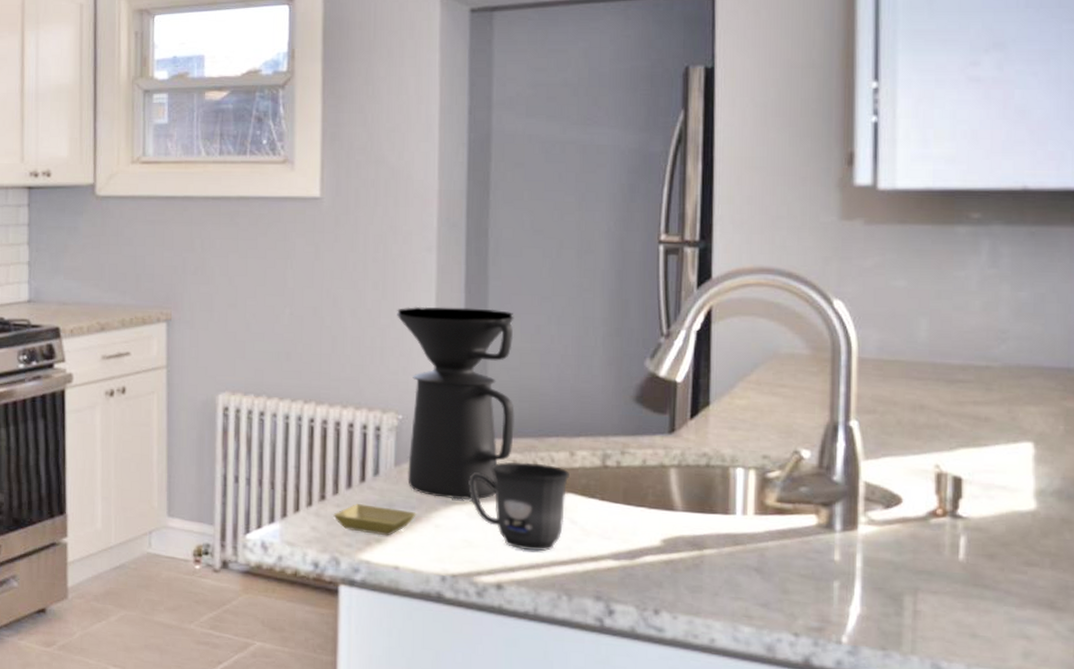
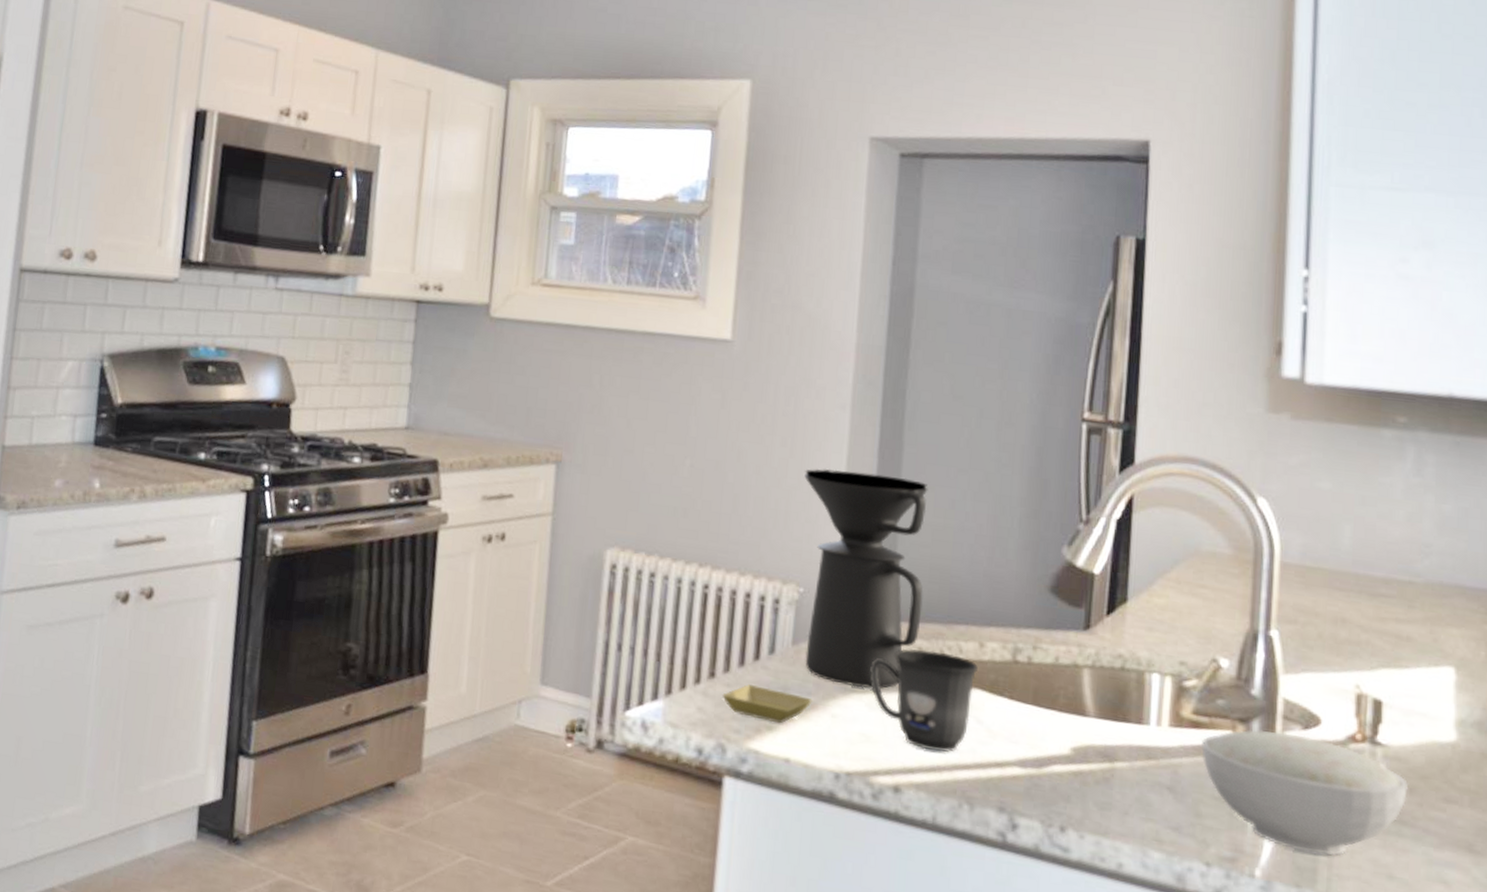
bowl: none [785,511,990,620] -> present [1200,729,1409,856]

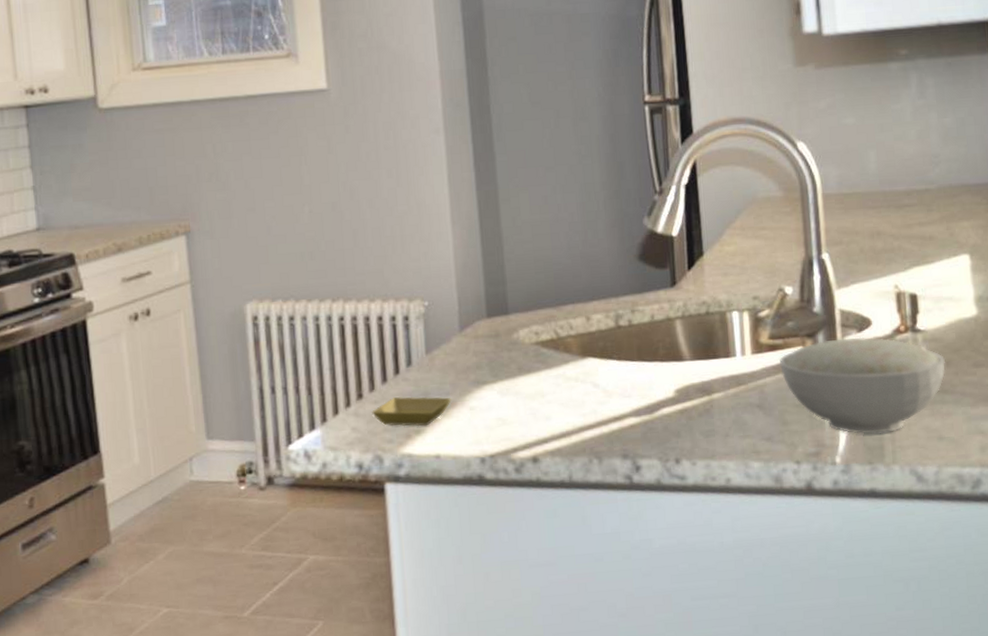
coffee maker: present [804,468,928,689] -> none [412,184,534,380]
mug: present [870,648,978,752] -> none [496,332,588,420]

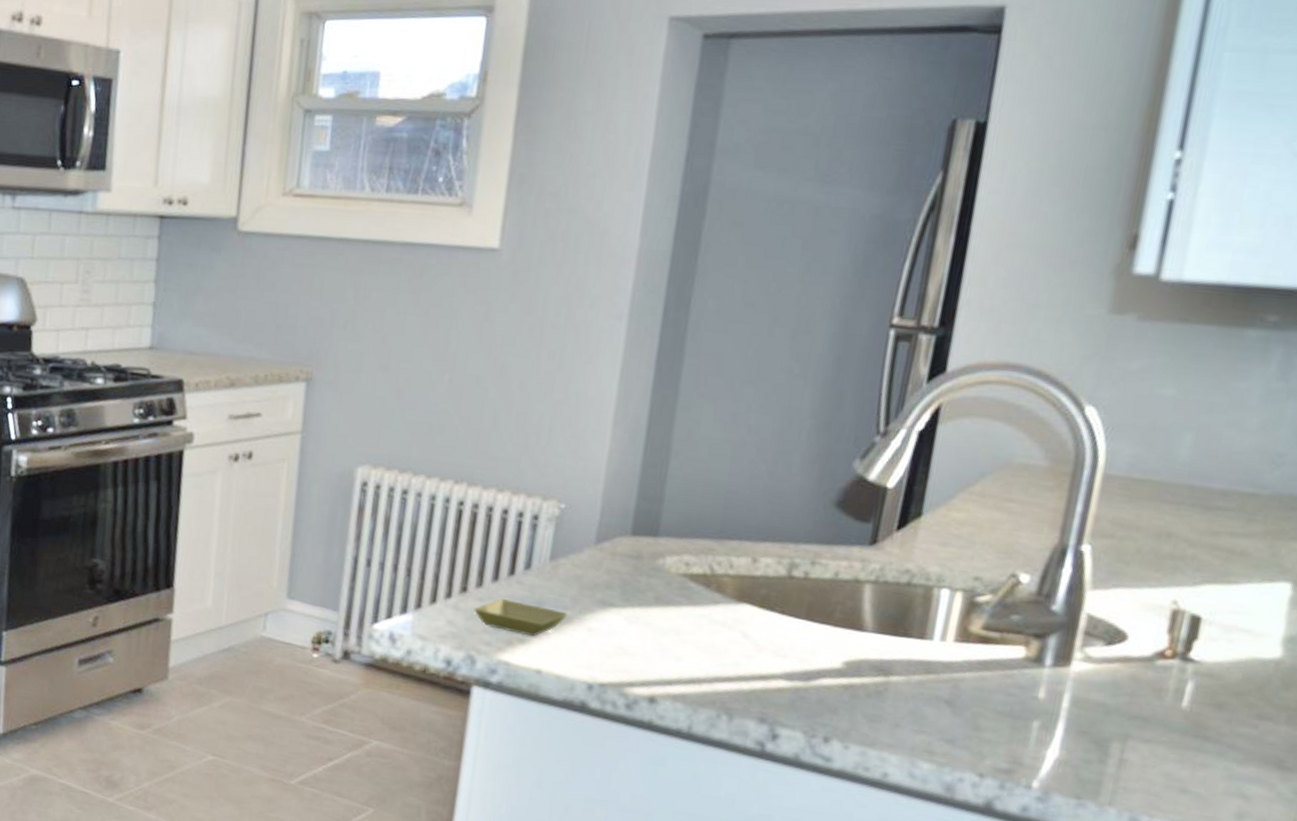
bowl: present [779,337,946,435] -> none [987,645,1219,770]

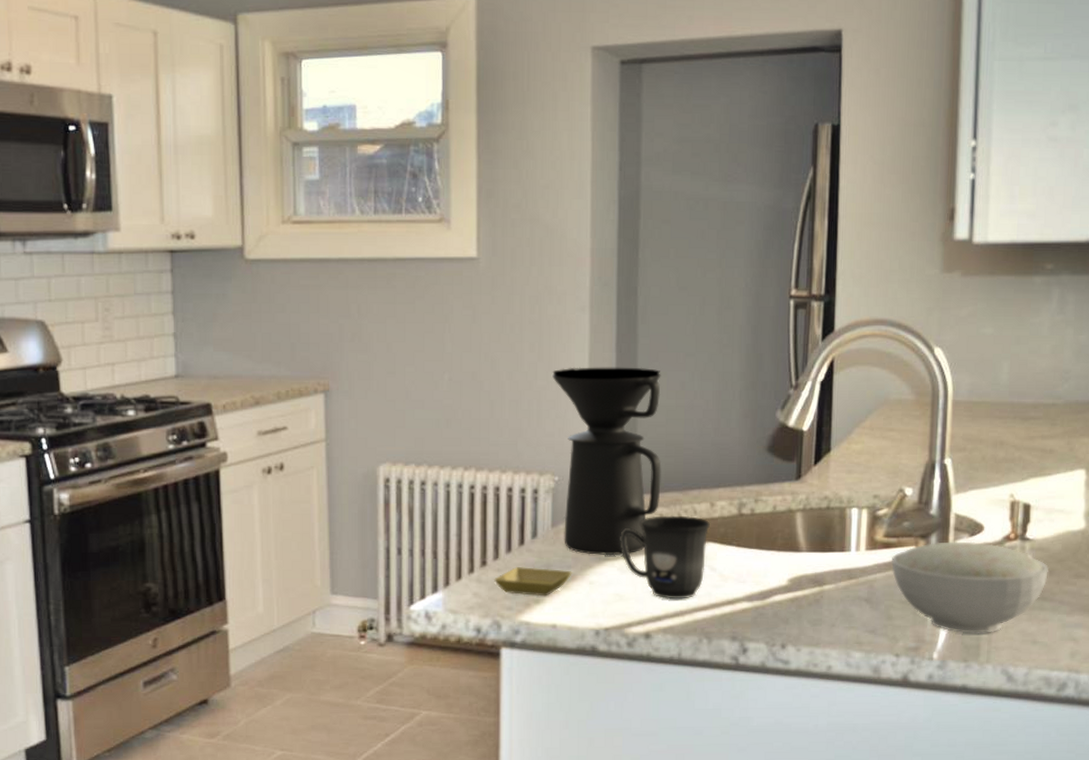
coffee maker: none [563,382,709,603] -> present [552,367,662,556]
mug: none [631,563,749,665] -> present [620,515,710,600]
bowl: none [987,645,1219,770] -> present [890,541,1049,634]

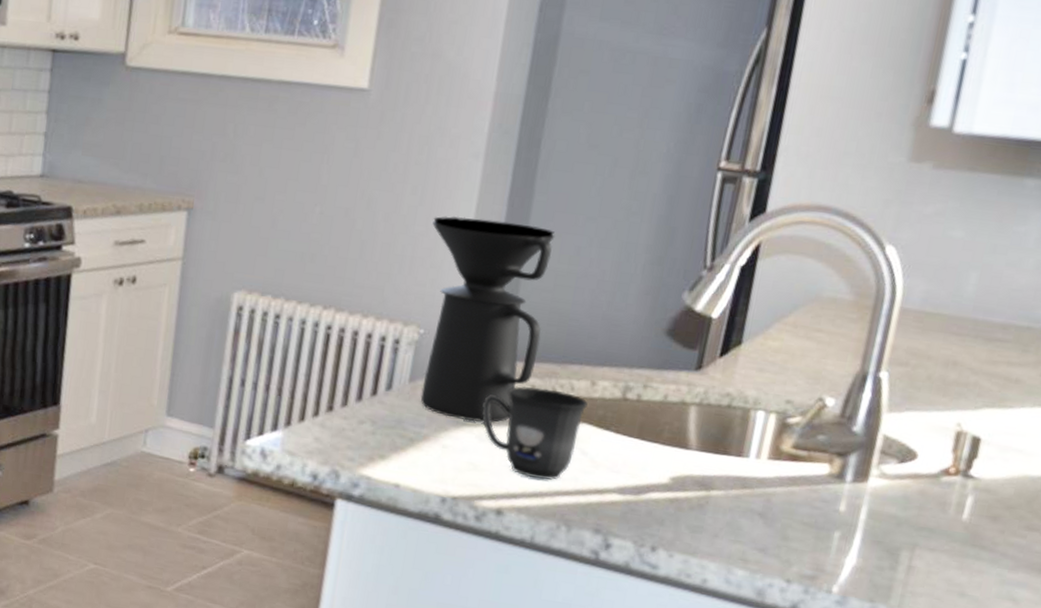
saucer: present [494,567,572,597] -> none [339,417,425,453]
bowl: present [890,541,1049,634] -> none [795,462,994,576]

